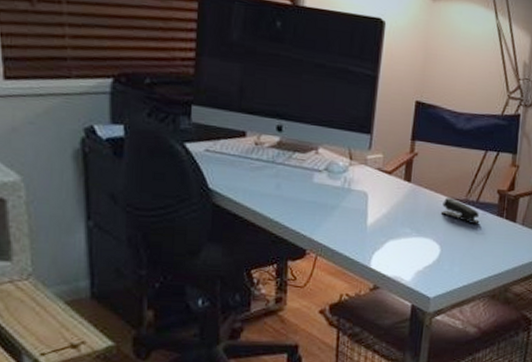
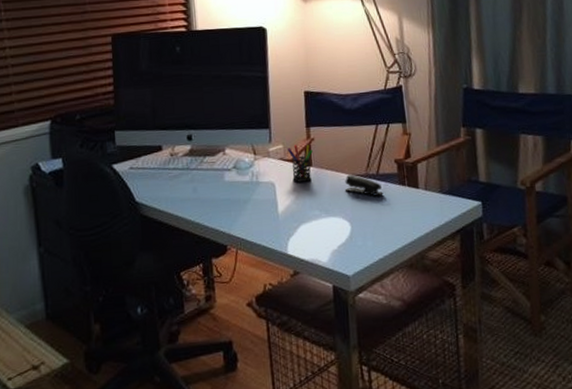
pen holder: none [387,156,414,198] -> present [288,145,313,183]

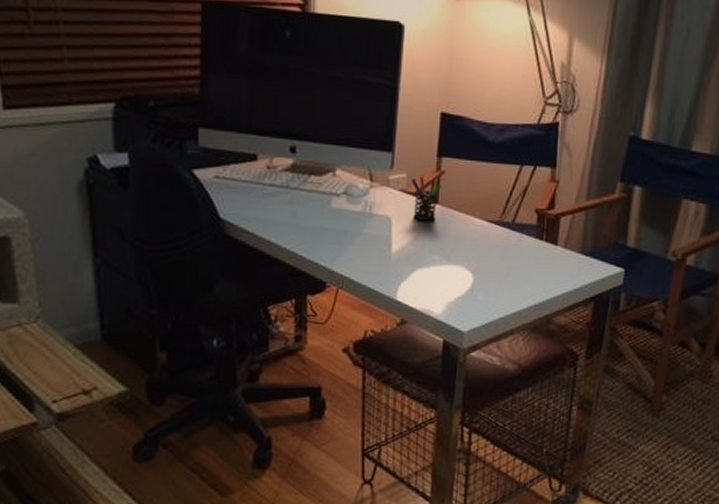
stapler: present [345,174,383,196] -> none [474,219,516,248]

